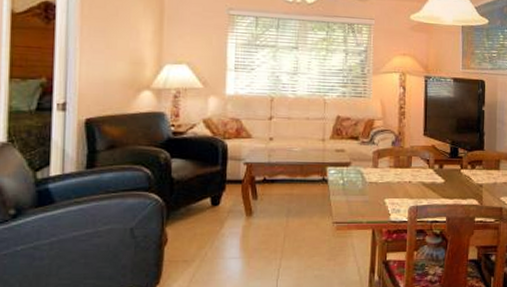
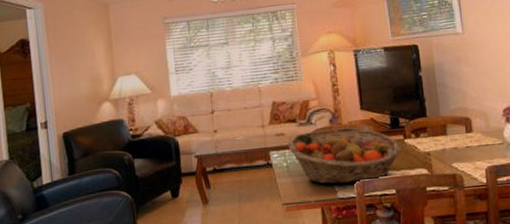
fruit basket: none [347,151,457,207] -> present [288,127,401,184]

